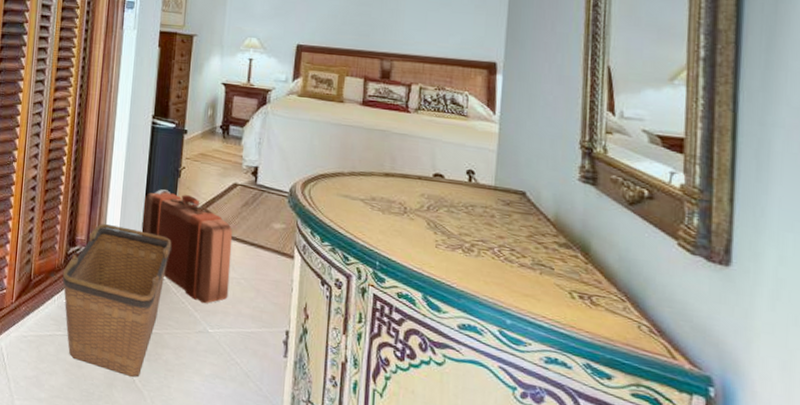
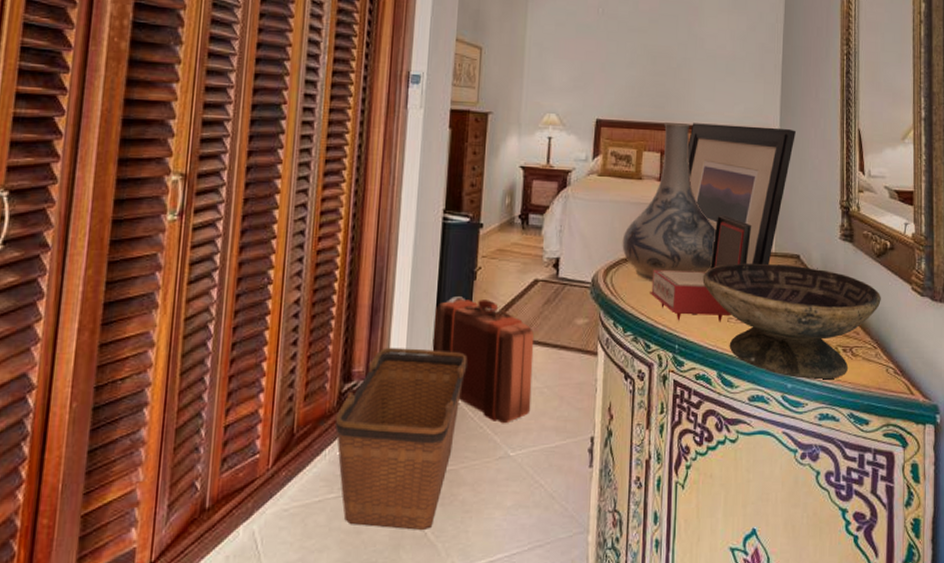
decorative vase: none [321,50,425,199] -> present [622,123,717,282]
jewelry box: none [349,142,468,247] -> present [650,214,752,322]
picture frame: none [393,52,524,198] -> present [687,123,796,266]
decorative bowl: none [408,191,634,325] -> present [702,262,881,380]

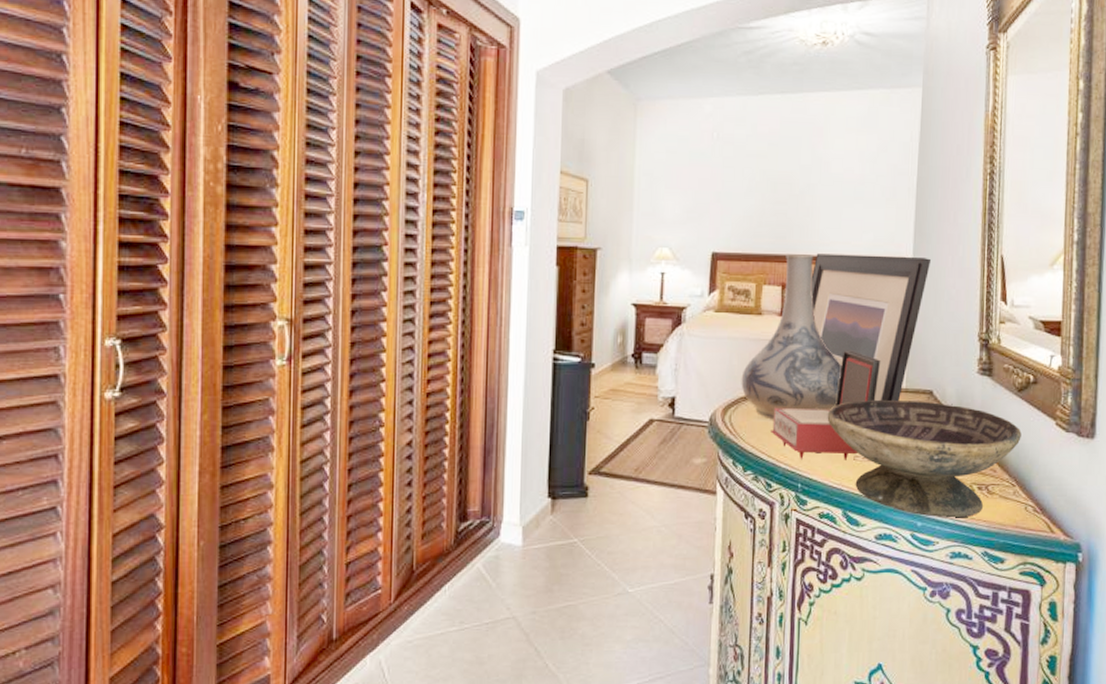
bicycle basket: present [334,348,468,530] -> none [453,488,583,661]
suitcase: present [433,296,535,424] -> none [548,437,651,562]

